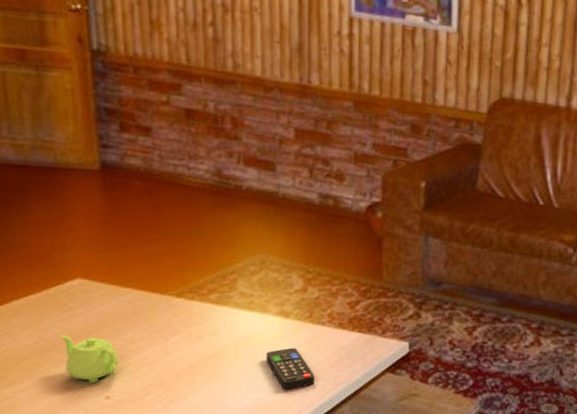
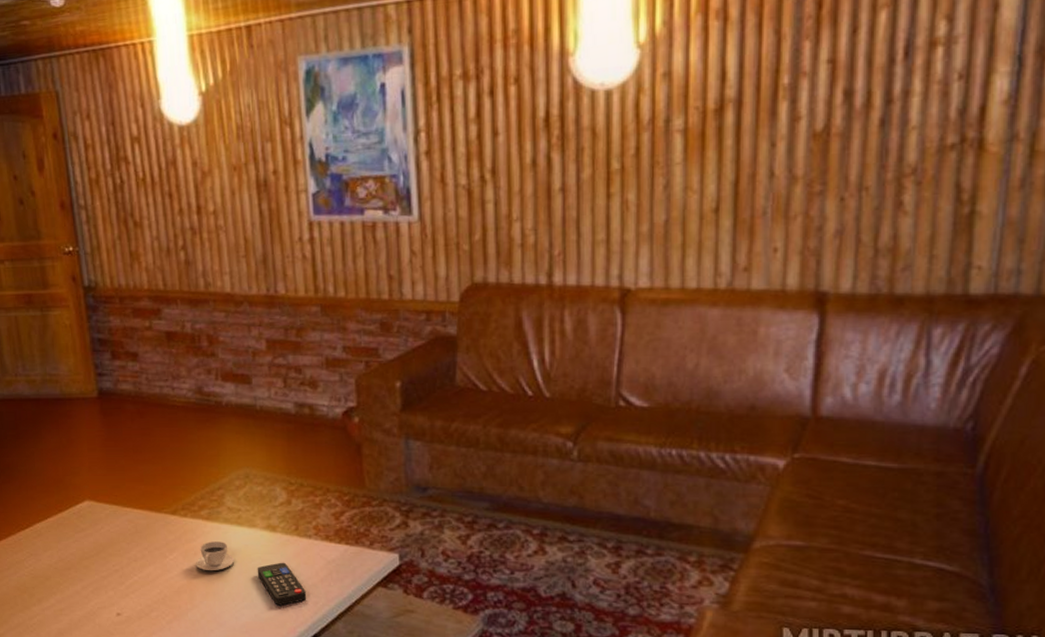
teapot: present [61,335,119,383] -> none [76,555,126,600]
teacup: none [200,325,243,354] -> present [196,541,235,570]

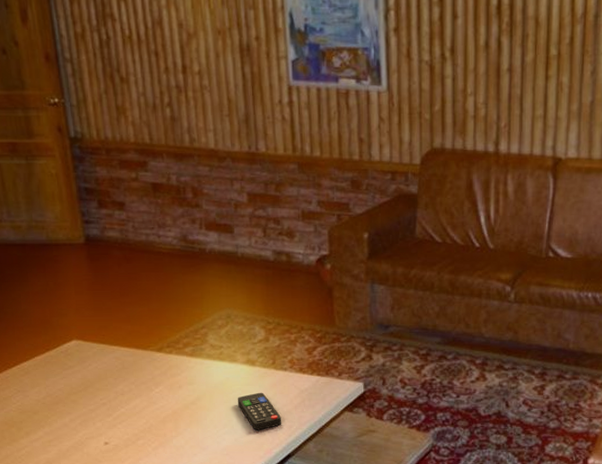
teacup: present [196,541,235,570] -> none [180,375,217,401]

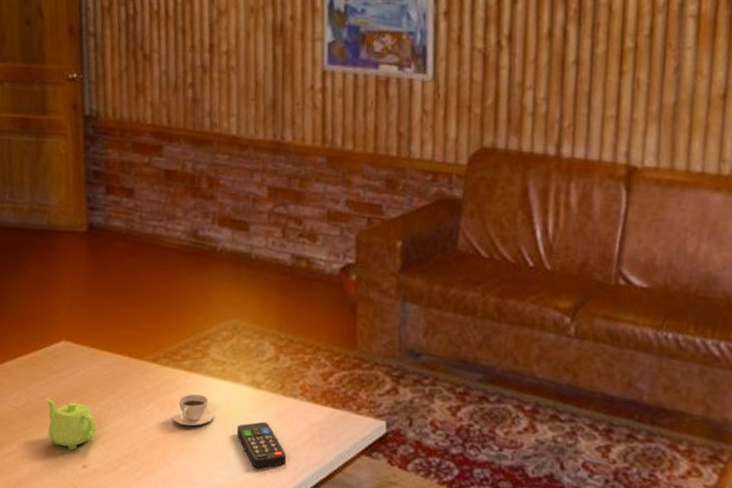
teapot: none [64,390,113,431] -> present [46,398,96,450]
teacup: none [180,375,217,401] -> present [173,394,215,426]

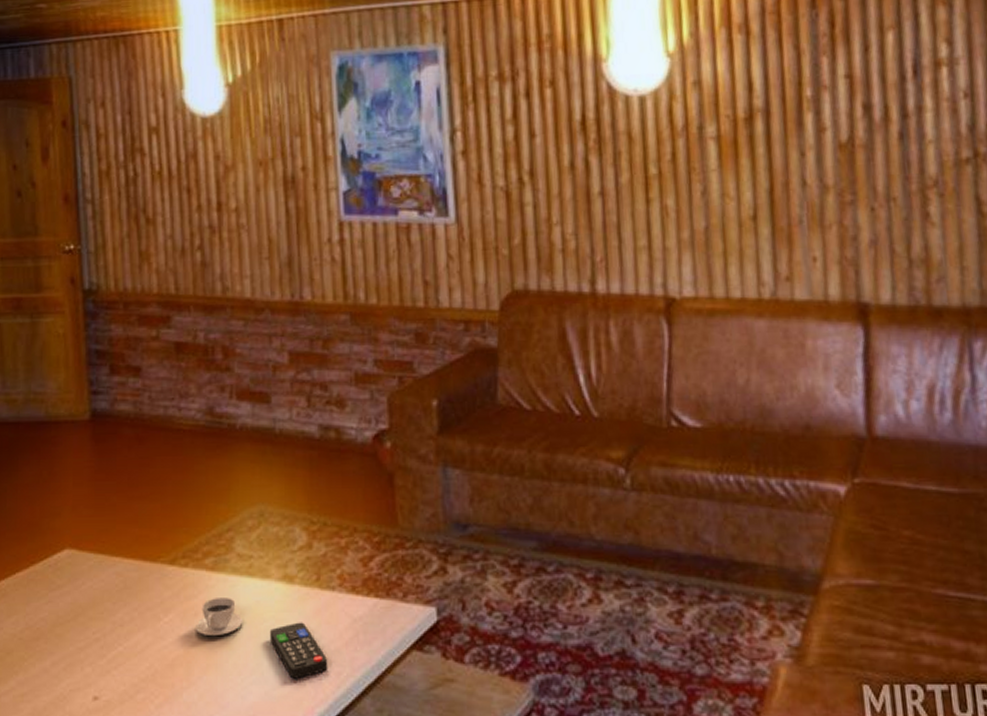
teapot: present [46,398,96,450] -> none [48,620,108,680]

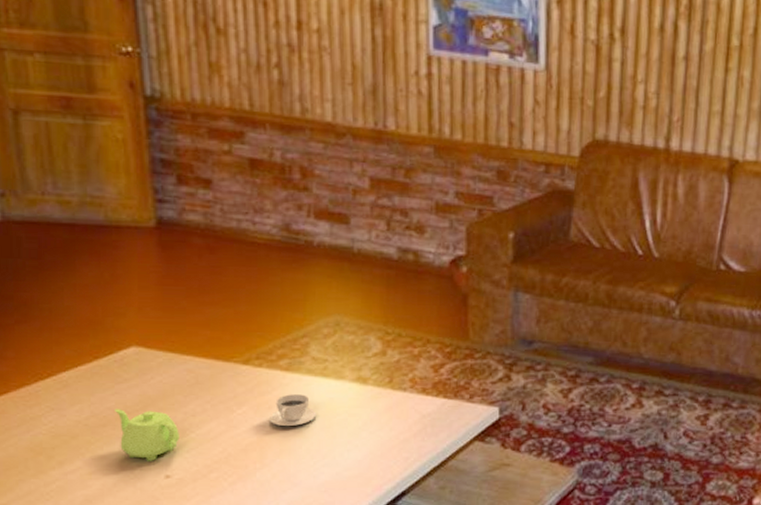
teapot: none [48,620,108,680] -> present [115,409,179,461]
remote control: present [269,622,328,679] -> none [342,416,397,462]

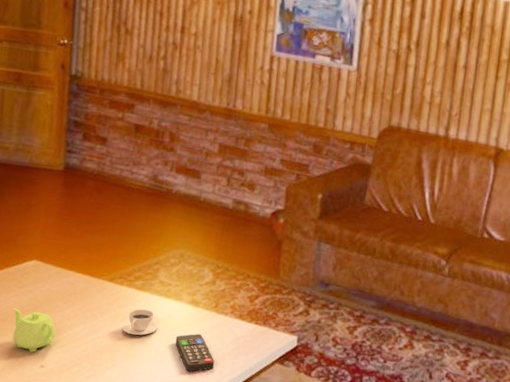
remote control: none [342,416,397,462] -> present [175,333,215,372]

